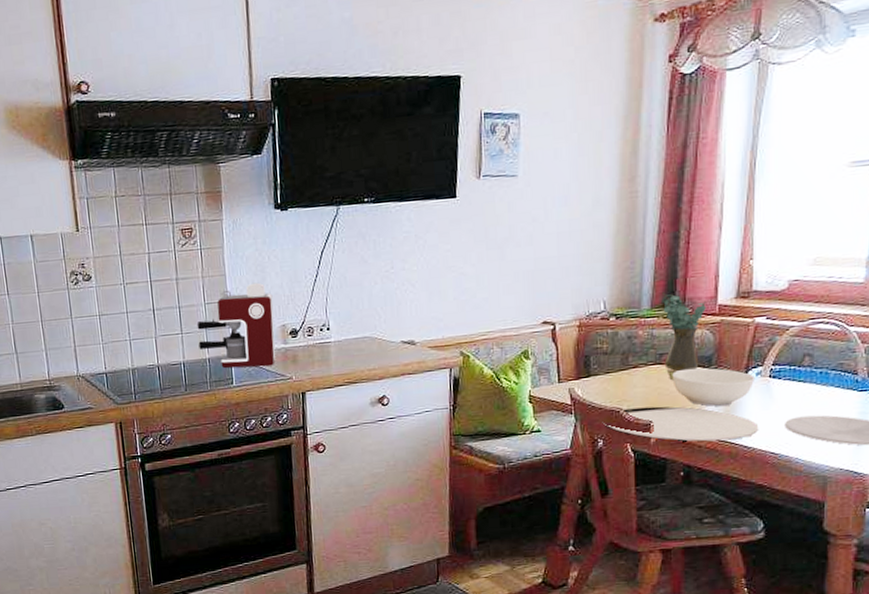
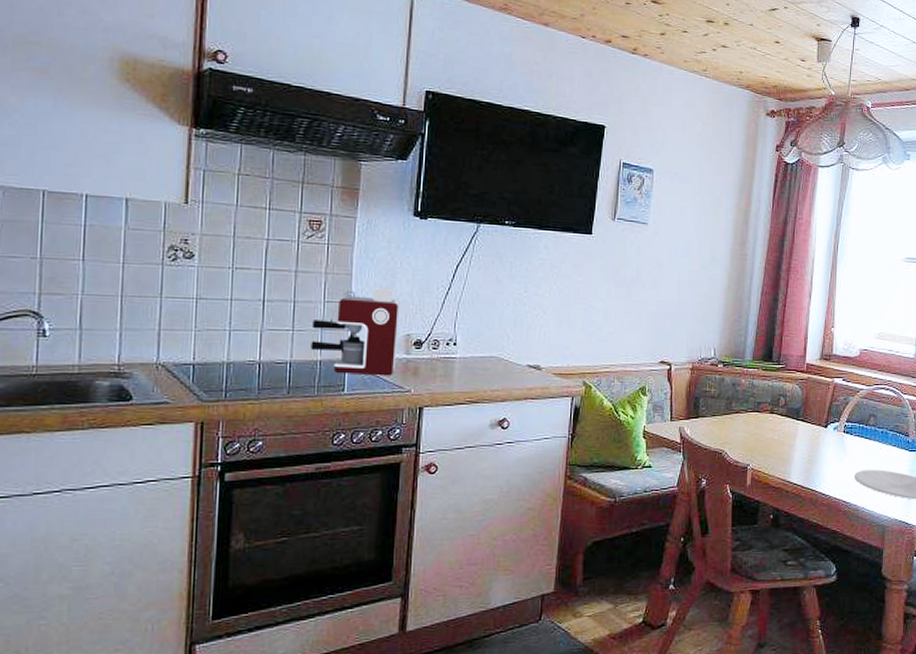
placemat: present [602,406,759,442] -> none [706,451,835,488]
vase: present [661,292,706,380] -> none [761,347,797,427]
bowl: present [672,368,756,406] -> none [767,418,833,455]

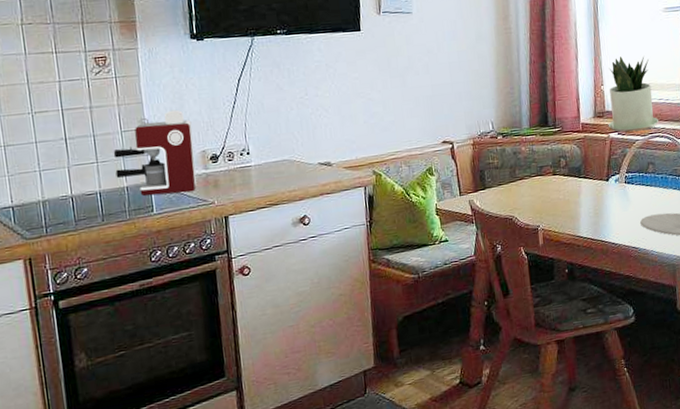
planter: none [833,300,886,380] -> present [608,56,659,132]

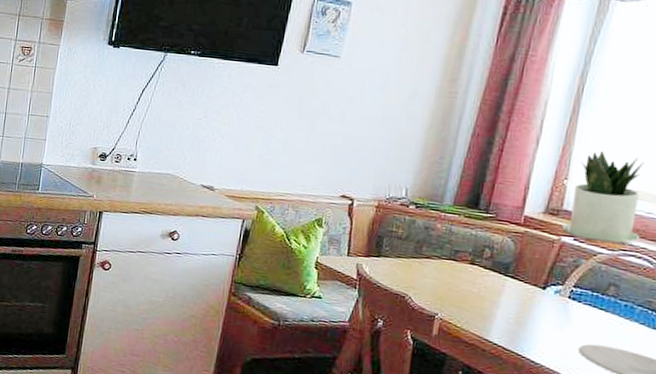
coffee maker: present [113,109,197,197] -> none [15,105,91,182]

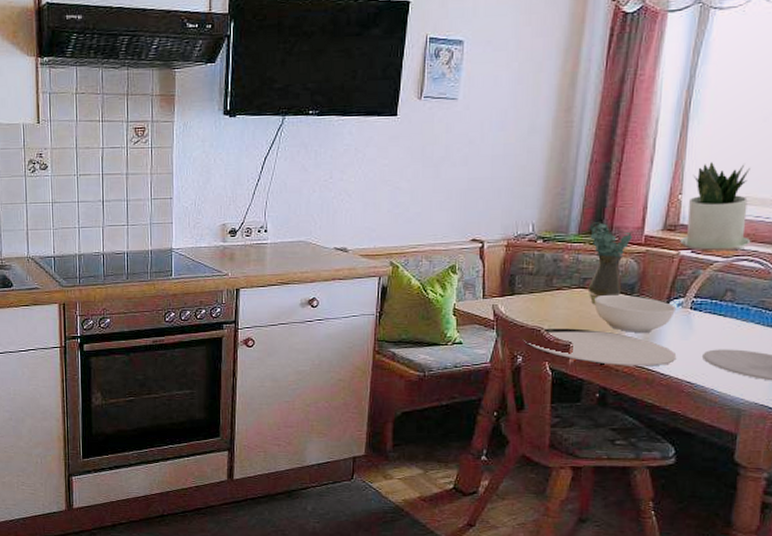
placemat: none [385,295,550,353] -> present [523,328,677,367]
vase: none [458,192,512,278] -> present [587,219,632,304]
bowl: none [464,270,554,316] -> present [594,294,677,332]

